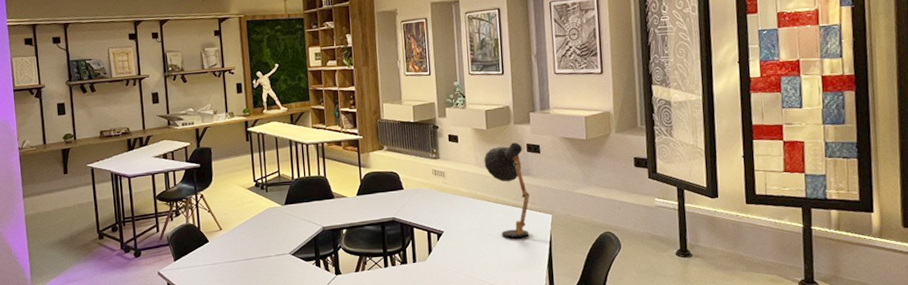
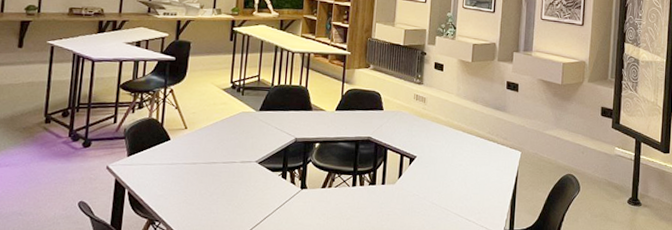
desk lamp: present [484,142,530,238] -> none [465,78,504,171]

